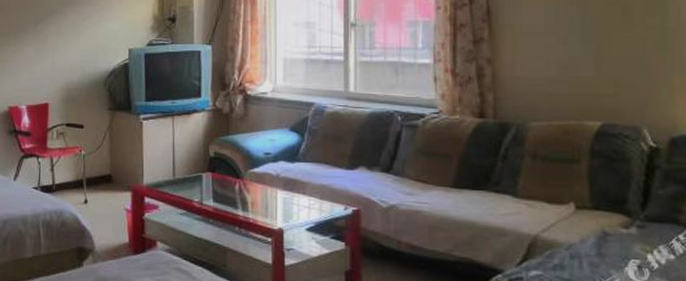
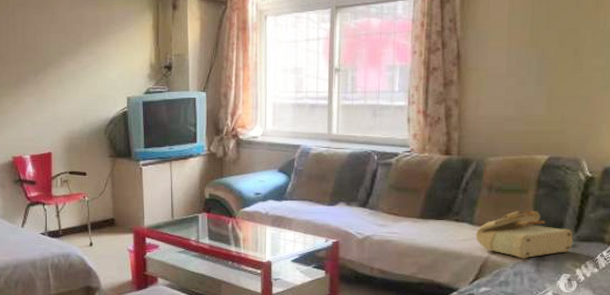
handbag: none [520,183,641,240] -> present [475,211,574,259]

